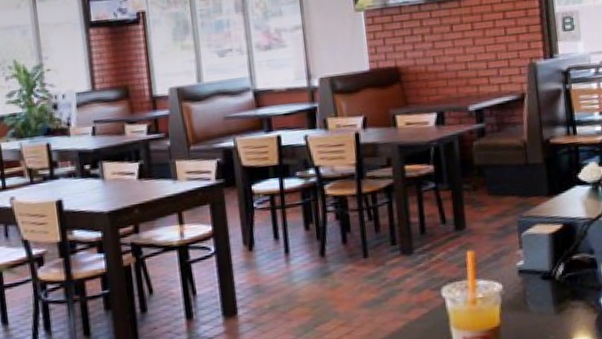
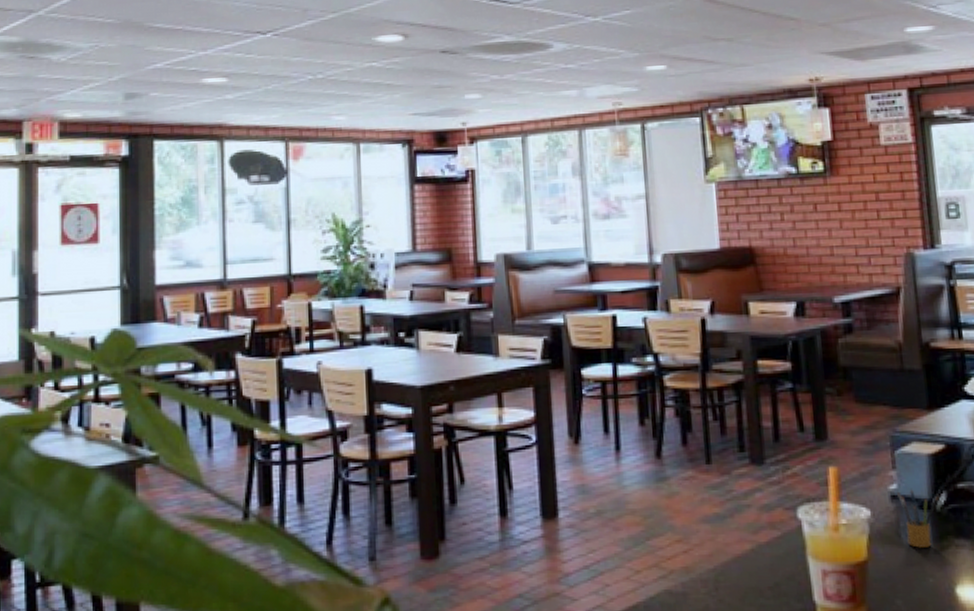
pencil box: none [524,264,558,312] -> present [897,489,939,548]

